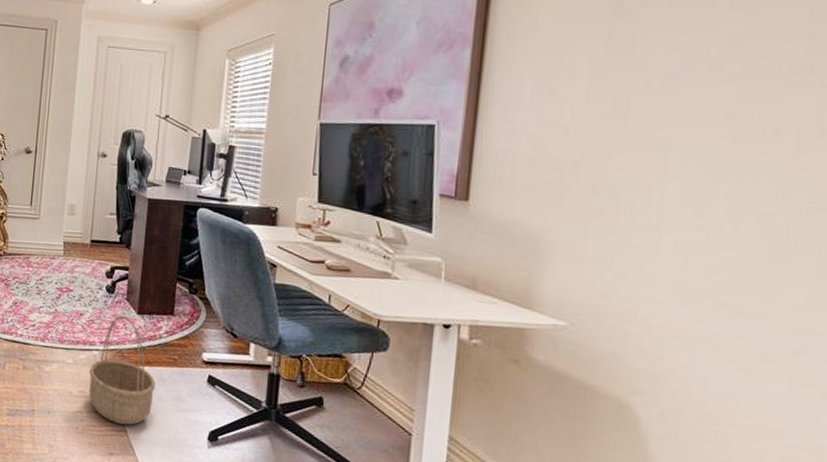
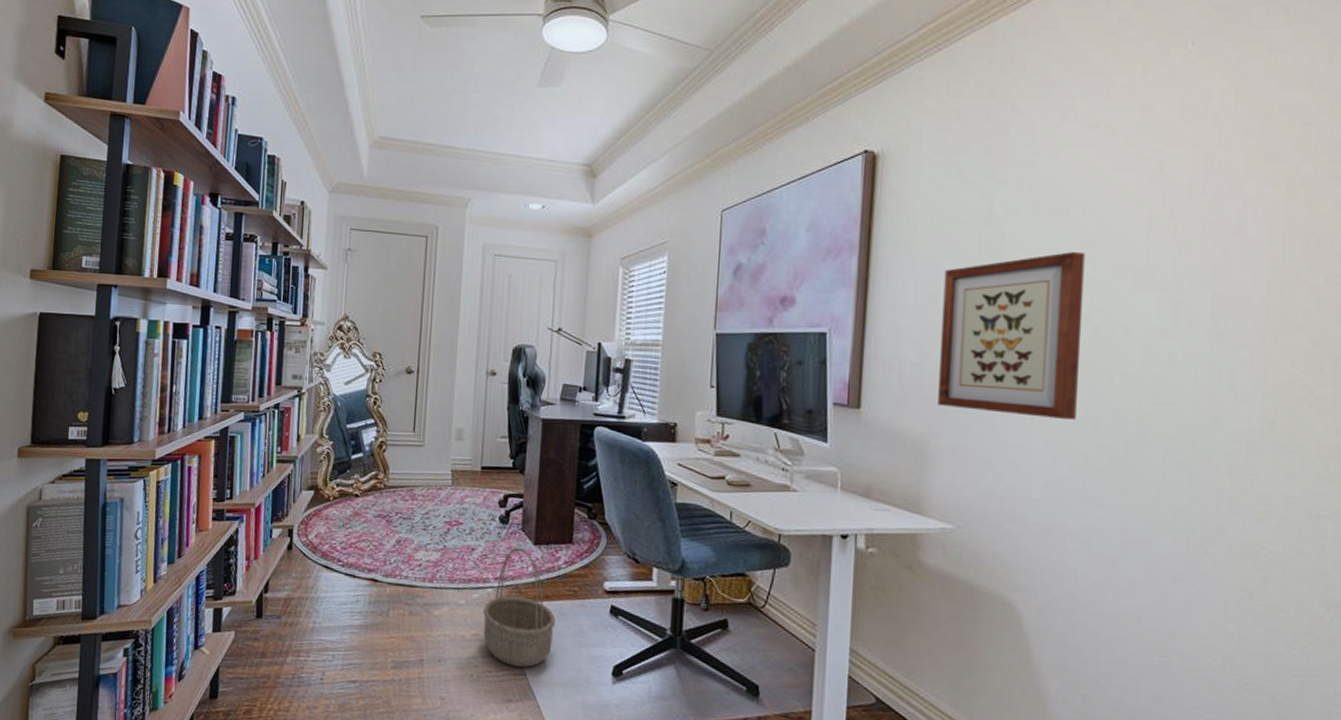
wall art: none [554,46,732,221] -> present [938,252,1086,420]

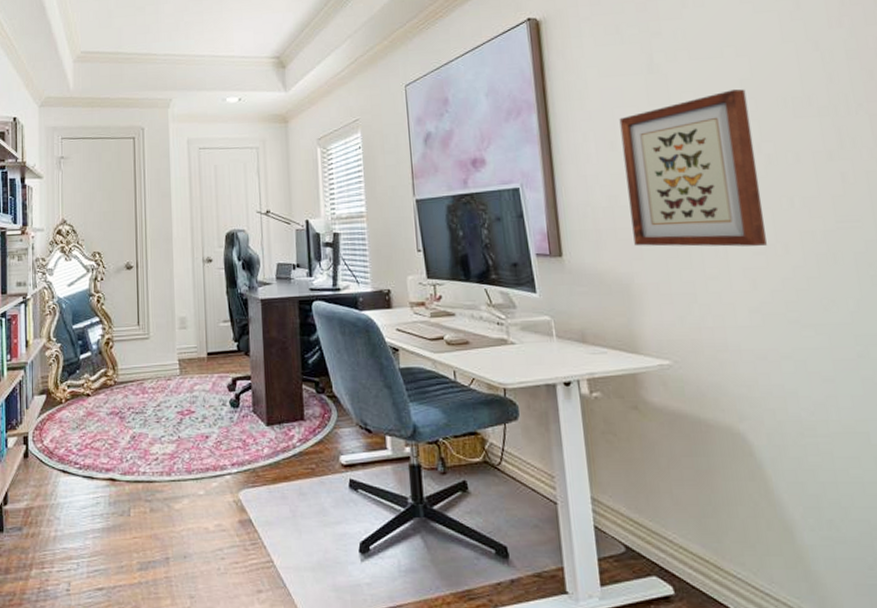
basket: present [482,548,556,668] -> none [223,431,297,554]

